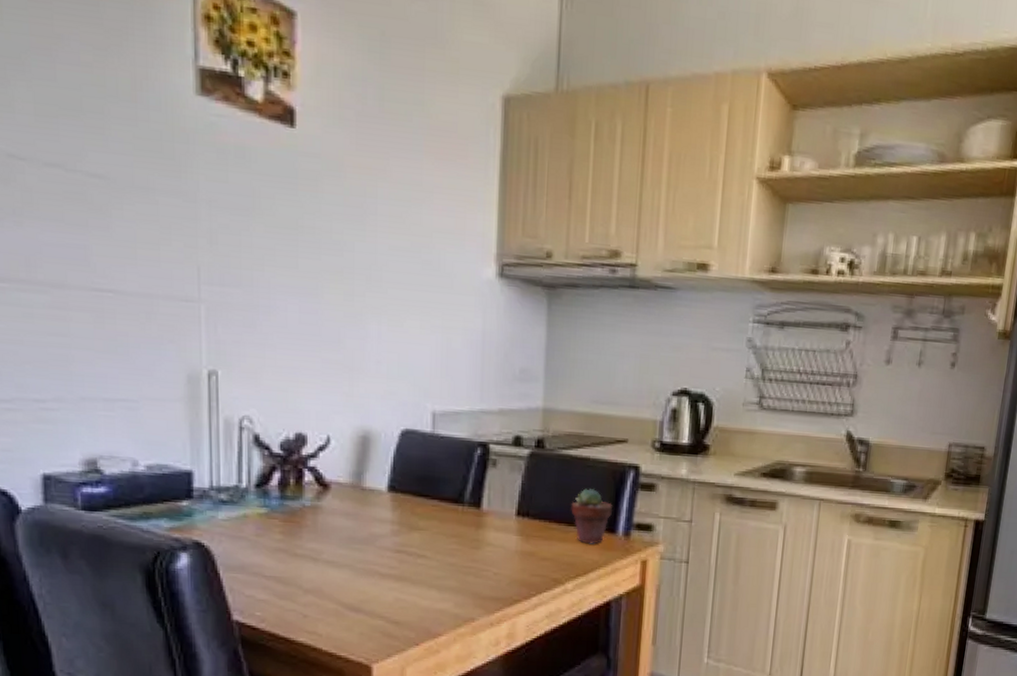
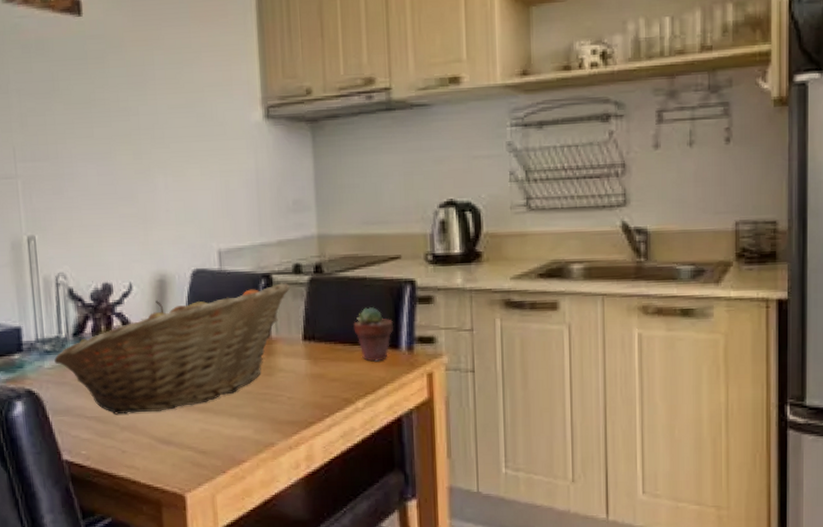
fruit basket: none [231,453,508,577] -> present [54,282,291,415]

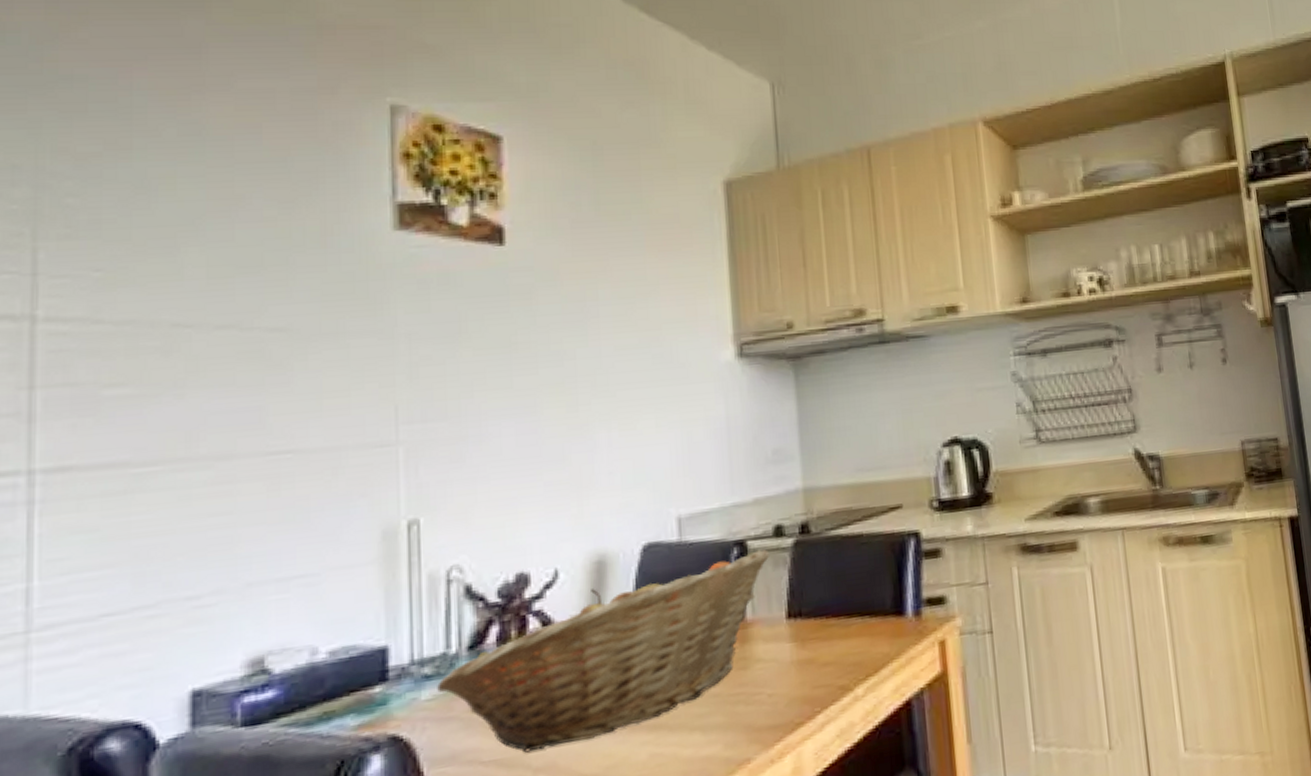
potted succulent: present [353,307,393,362] -> none [849,568,897,635]

